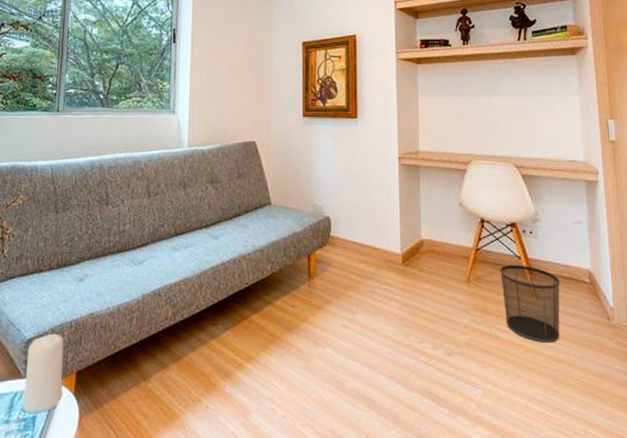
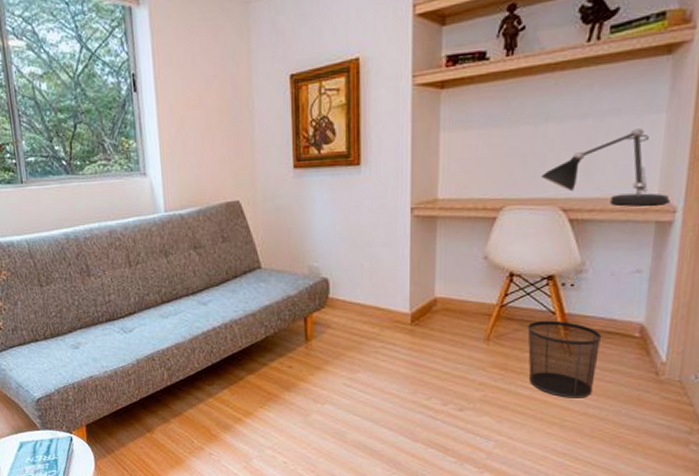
candle: present [21,333,64,415] -> none [38,393,78,458]
desk lamp: none [496,106,593,167] -> present [540,128,670,207]

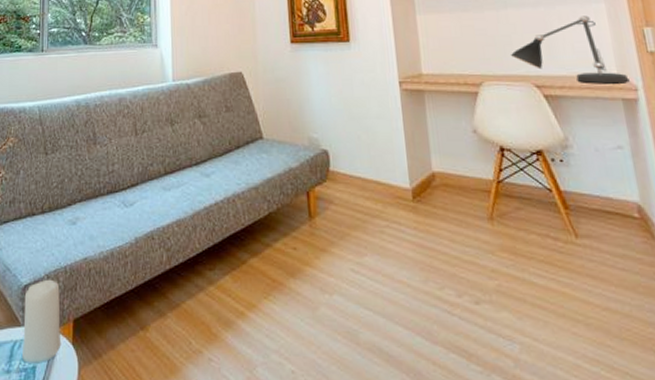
candle: none [38,393,78,458] -> present [21,279,62,365]
waste bin: present [527,320,602,398] -> none [527,198,609,289]

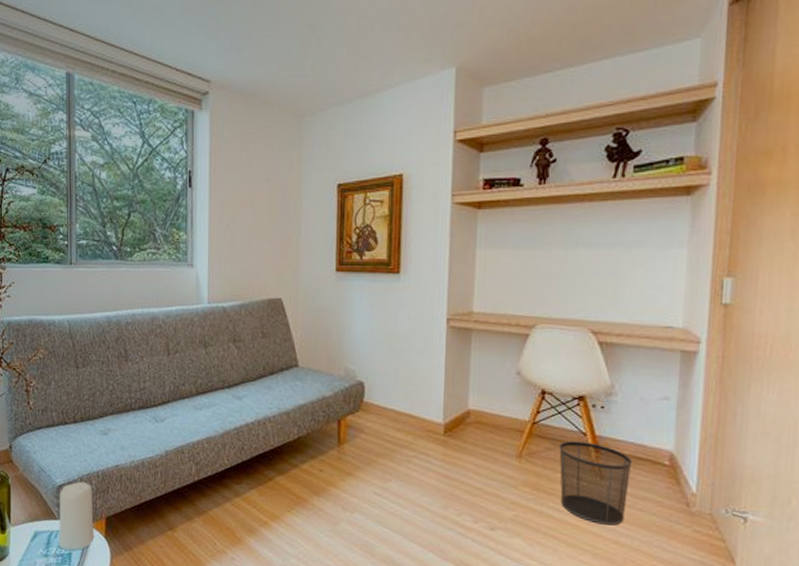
desk lamp: present [510,15,630,84] -> none [571,261,694,335]
waste bin: none [527,198,609,289] -> present [559,441,633,526]

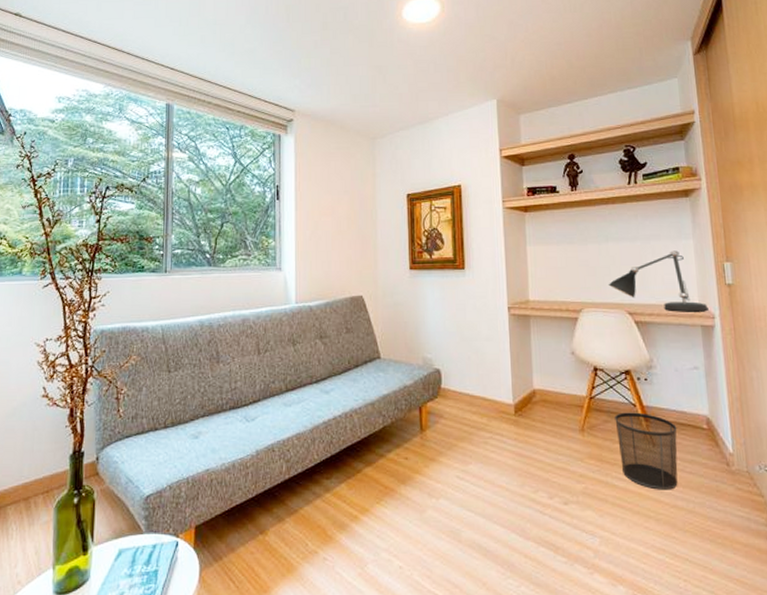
candle: present [58,481,95,552] -> none [143,489,183,569]
desk lamp: none [571,261,694,335] -> present [608,250,709,312]

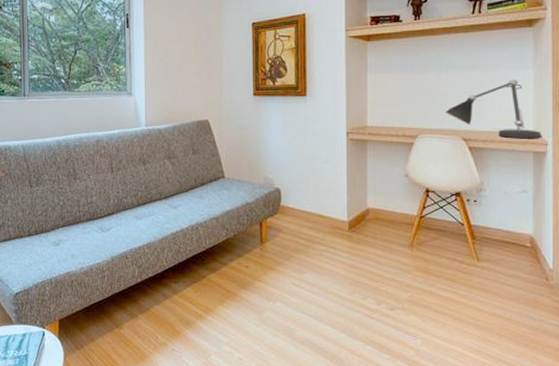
waste bin: present [615,412,678,490] -> none [443,230,502,300]

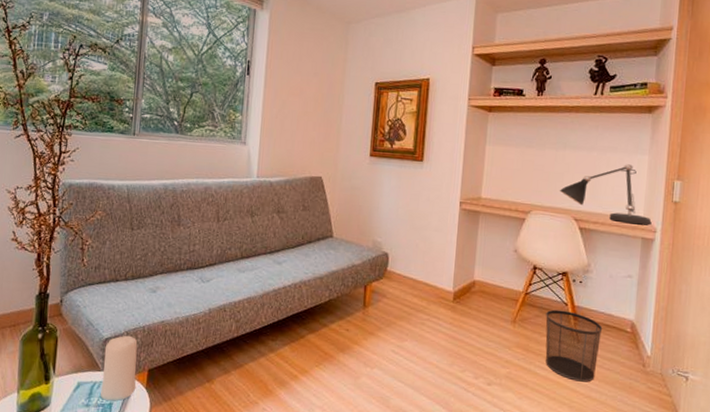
candle: none [15,288,49,354] -> present [99,335,138,402]
waste bin: none [443,230,502,300] -> present [545,309,603,382]

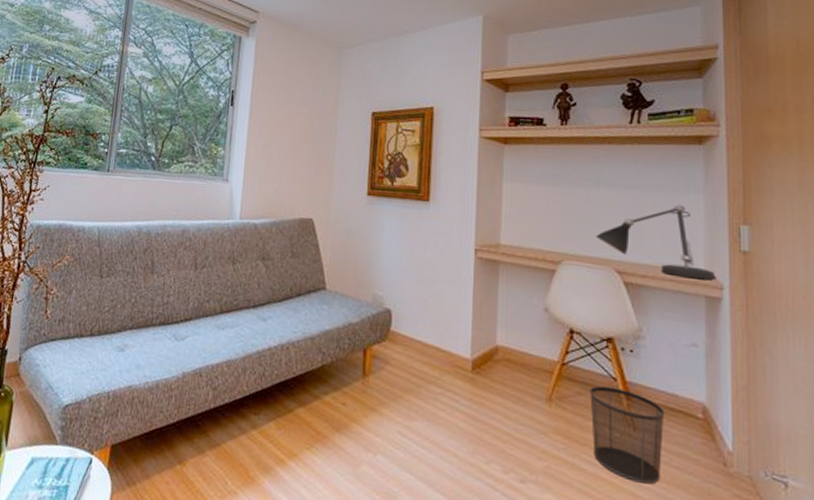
candle: present [99,335,138,402] -> none [55,402,101,485]

